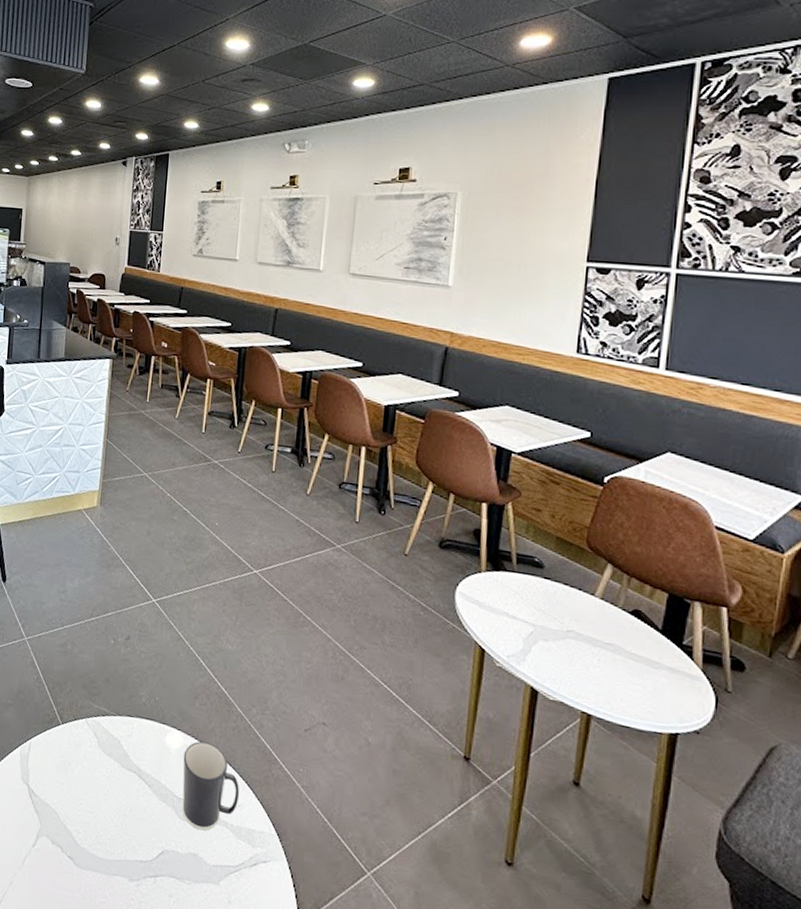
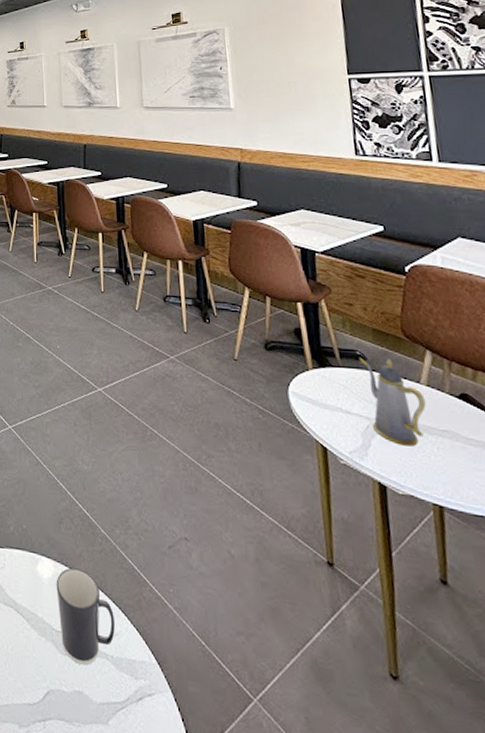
coffee pot: none [535,564,596,656] -> present [358,357,426,447]

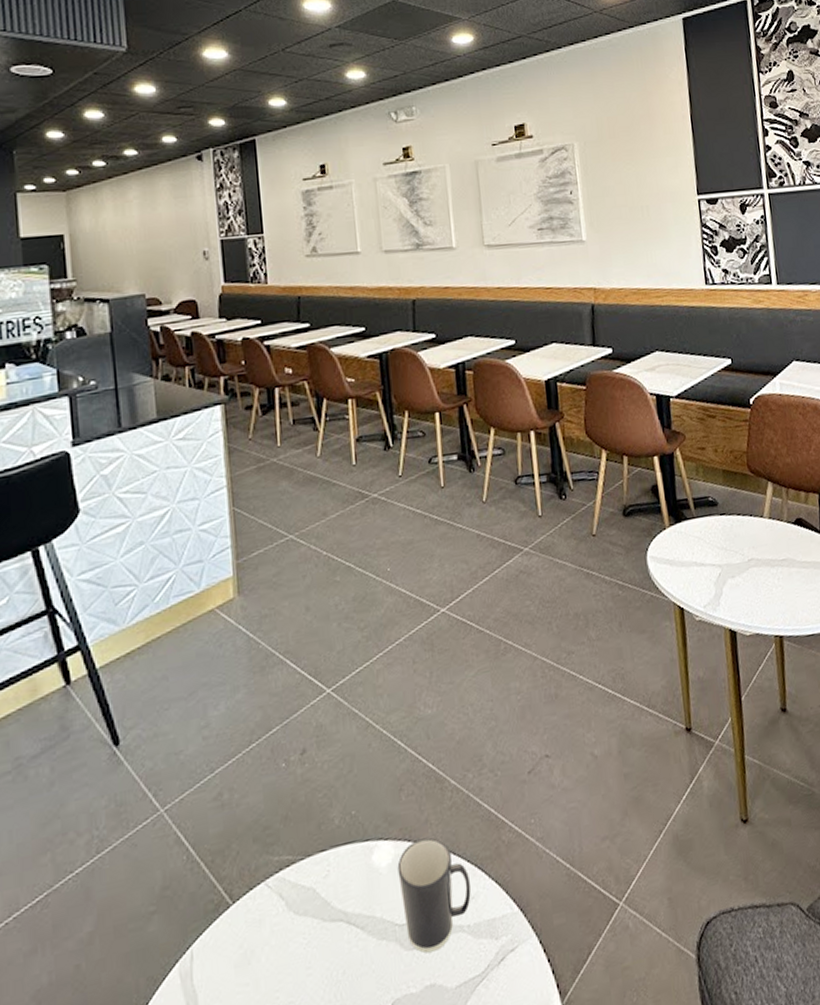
coffee pot: present [358,357,426,447] -> none [710,499,769,586]

